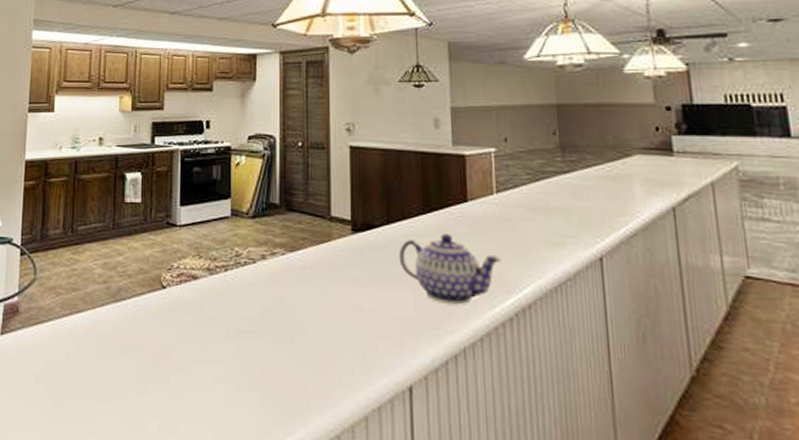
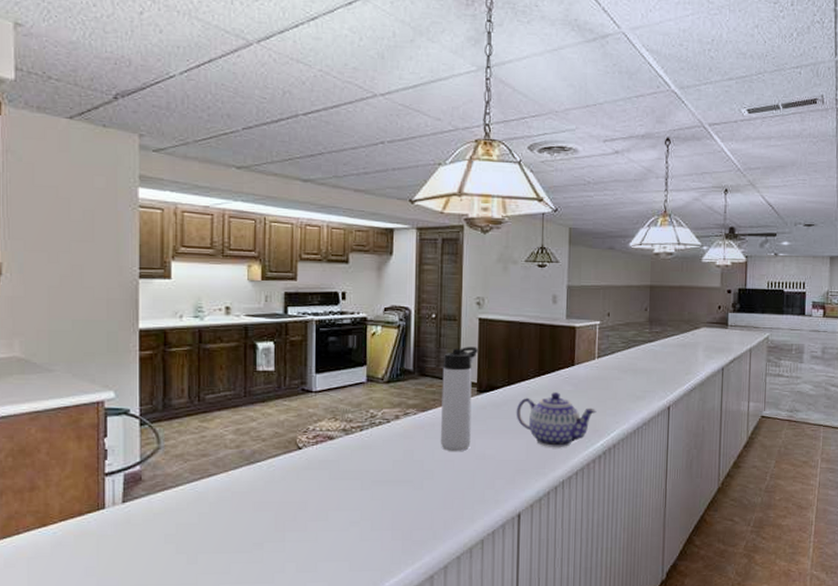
thermos bottle: none [311,178,350,301] -> present [440,347,478,451]

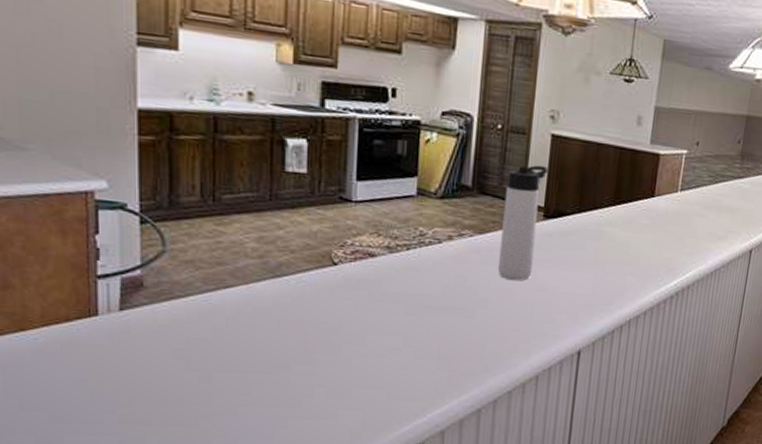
teapot: present [516,392,597,448] -> none [584,224,674,285]

